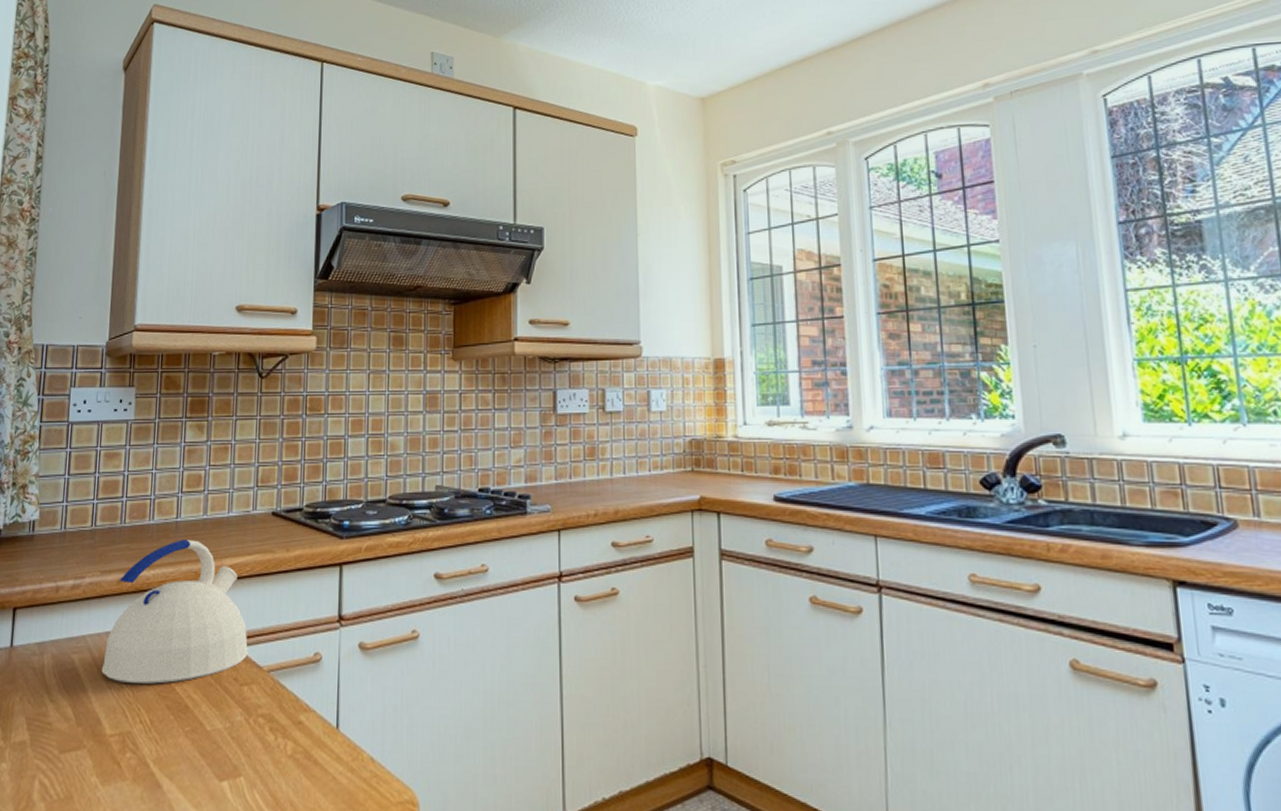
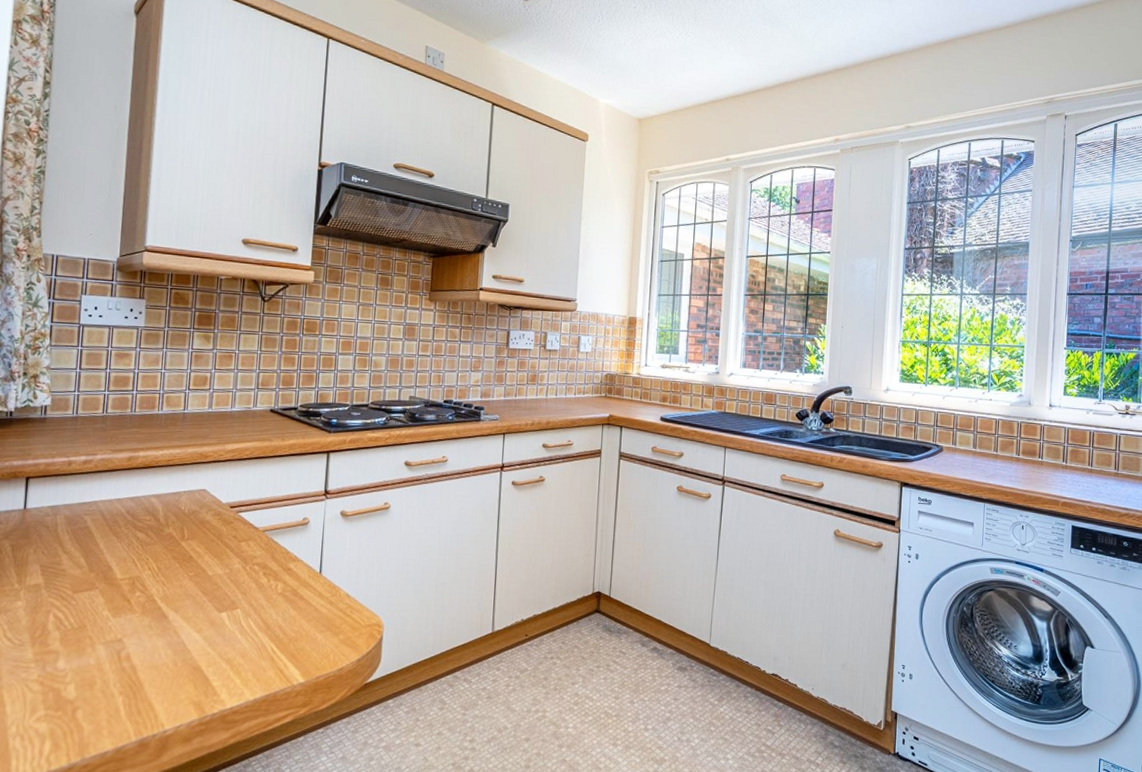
kettle: present [101,538,249,684] -> none [112,427,247,540]

